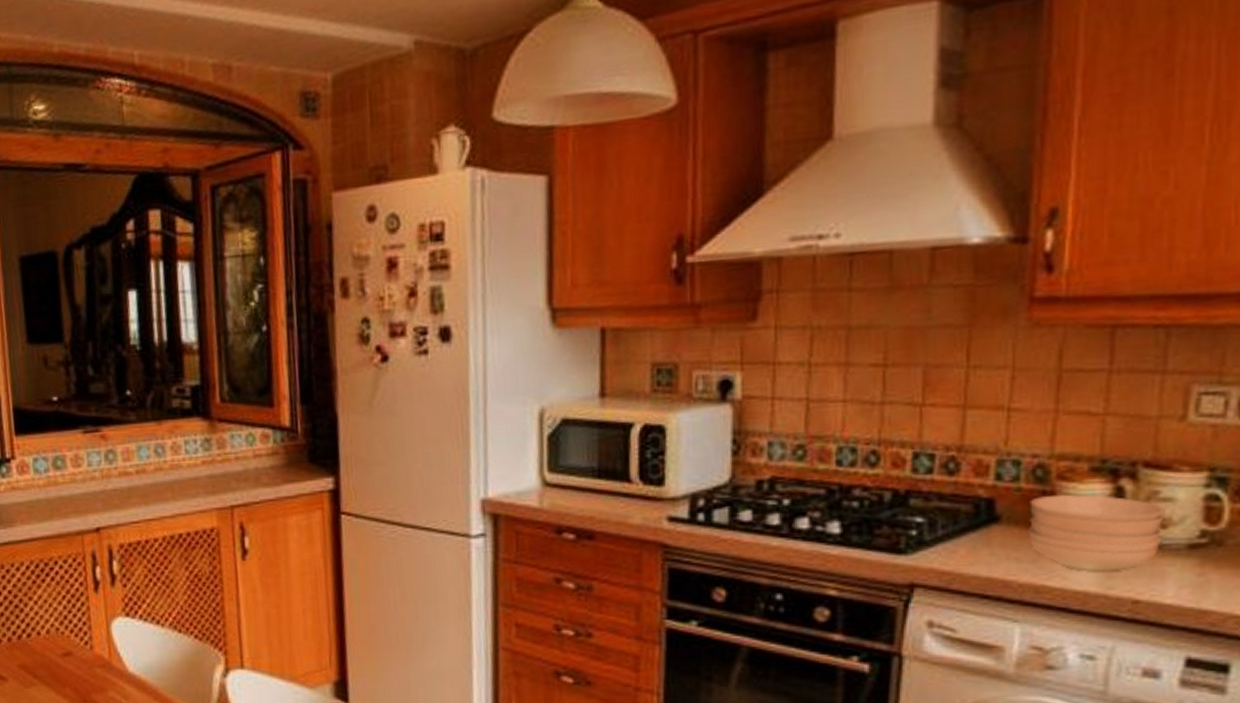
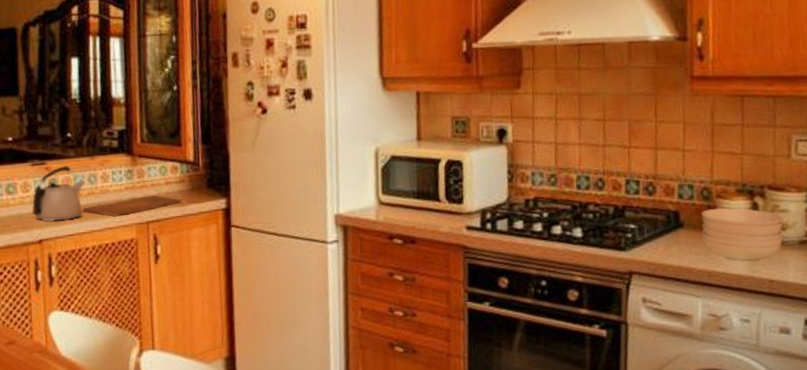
kettle: none [85,432,151,506] -> present [31,165,85,223]
cutting board: none [149,471,275,499] -> present [83,194,182,217]

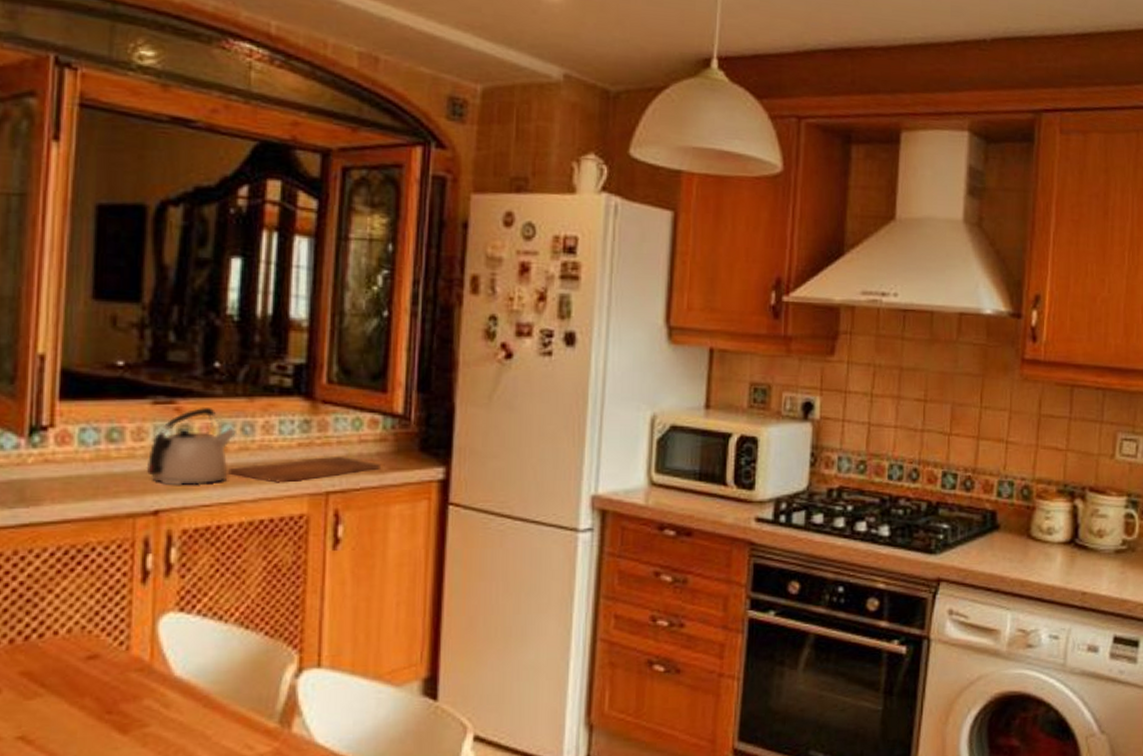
bowl: present [701,208,784,261] -> none [1017,510,1102,570]

